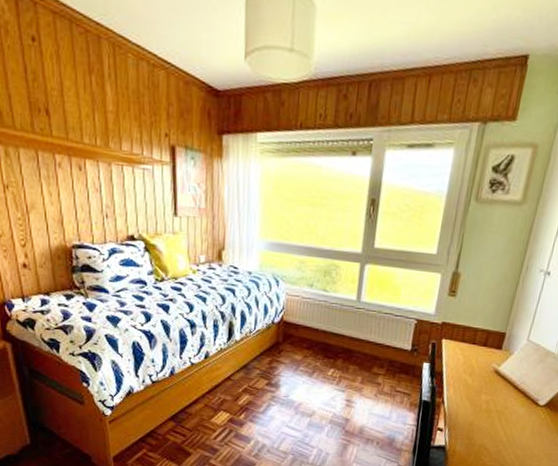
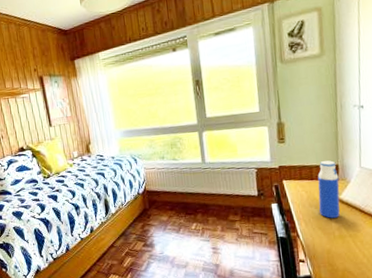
water bottle: none [472,326,504,390] -> present [317,160,340,218]

